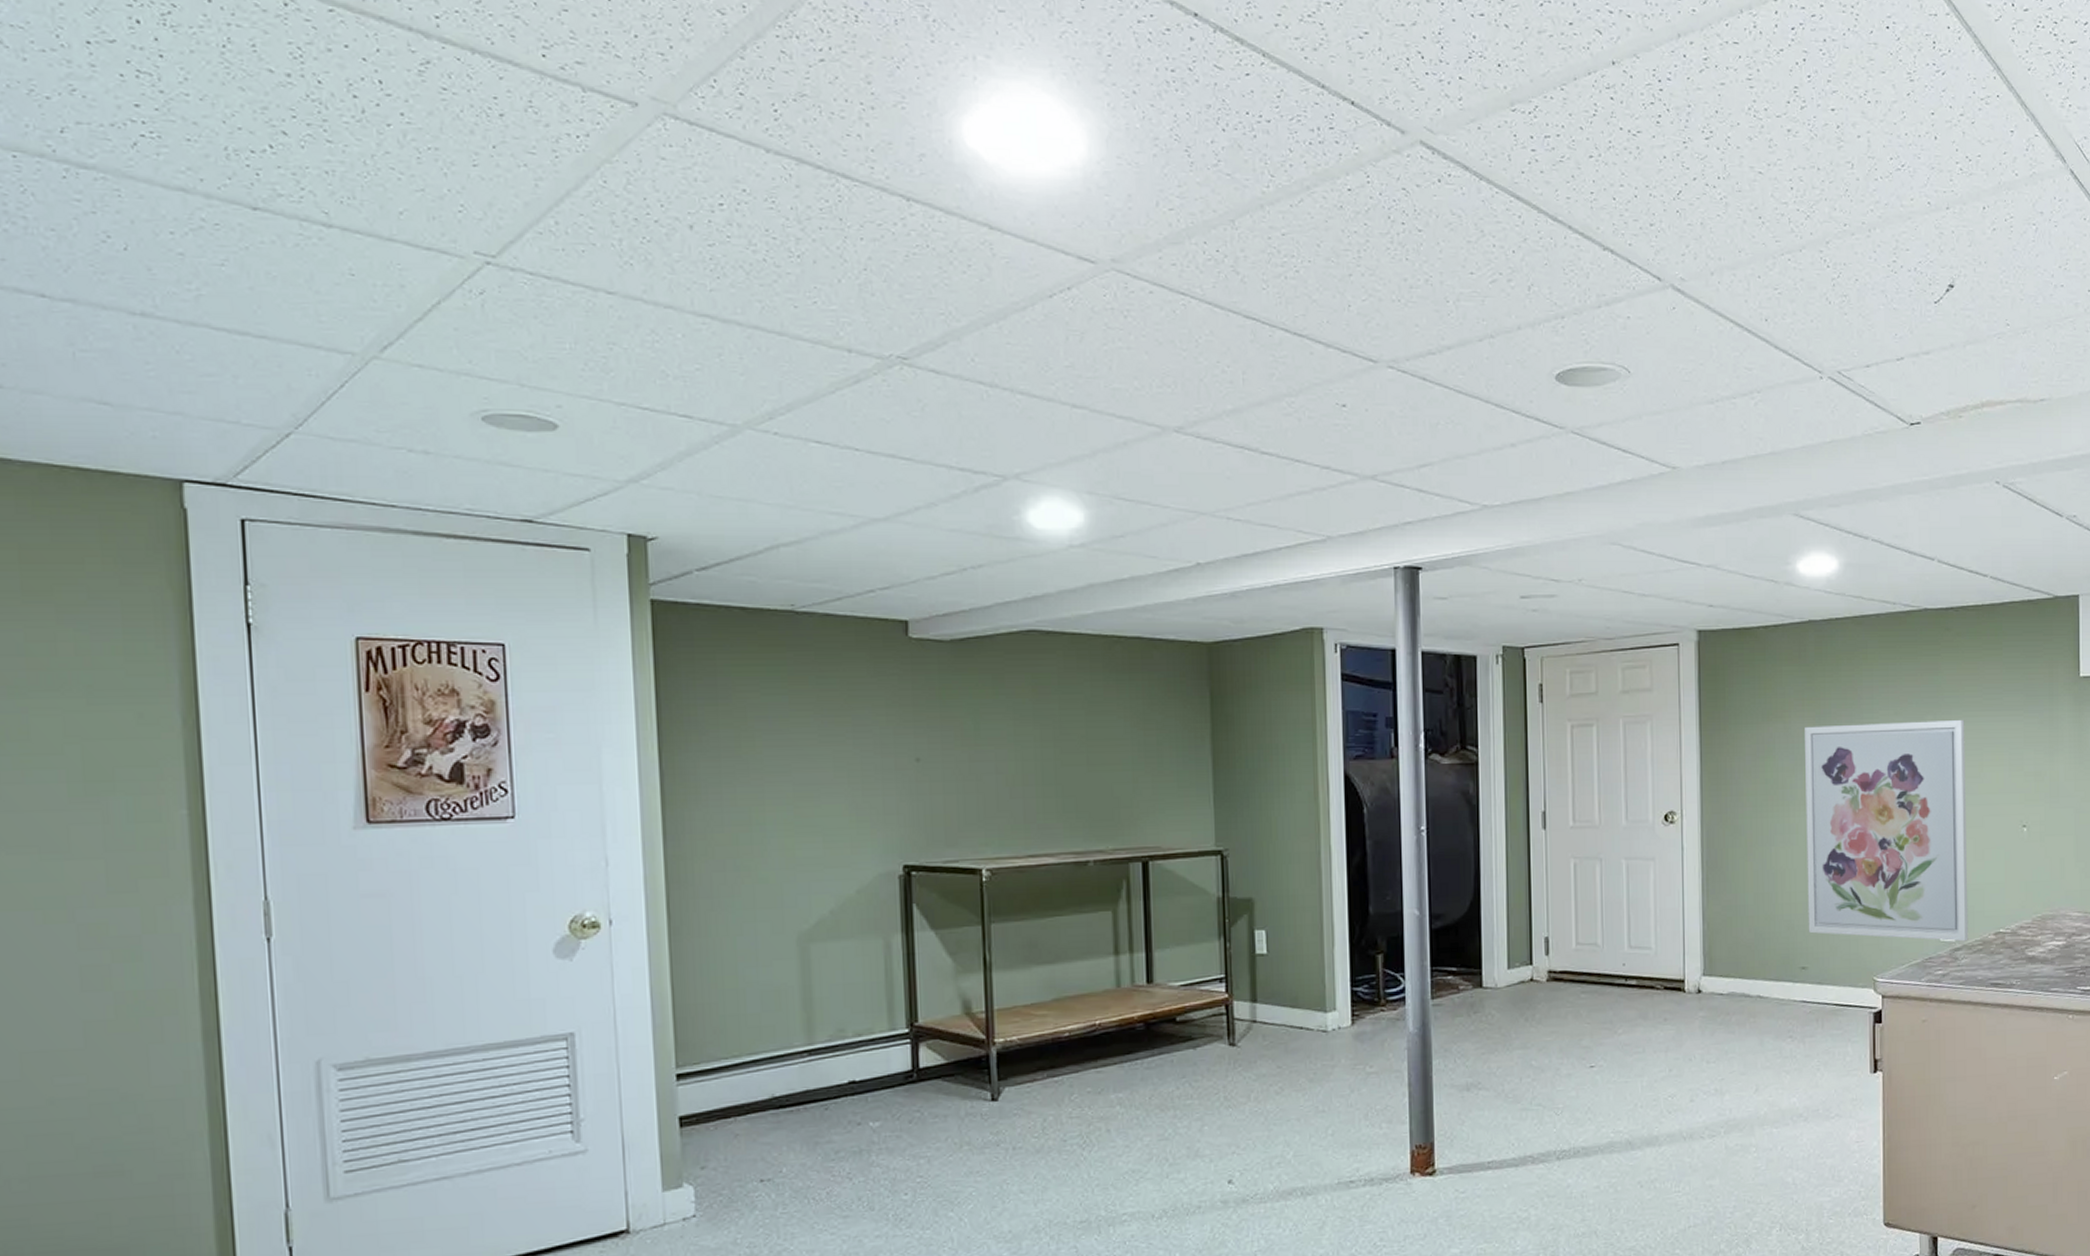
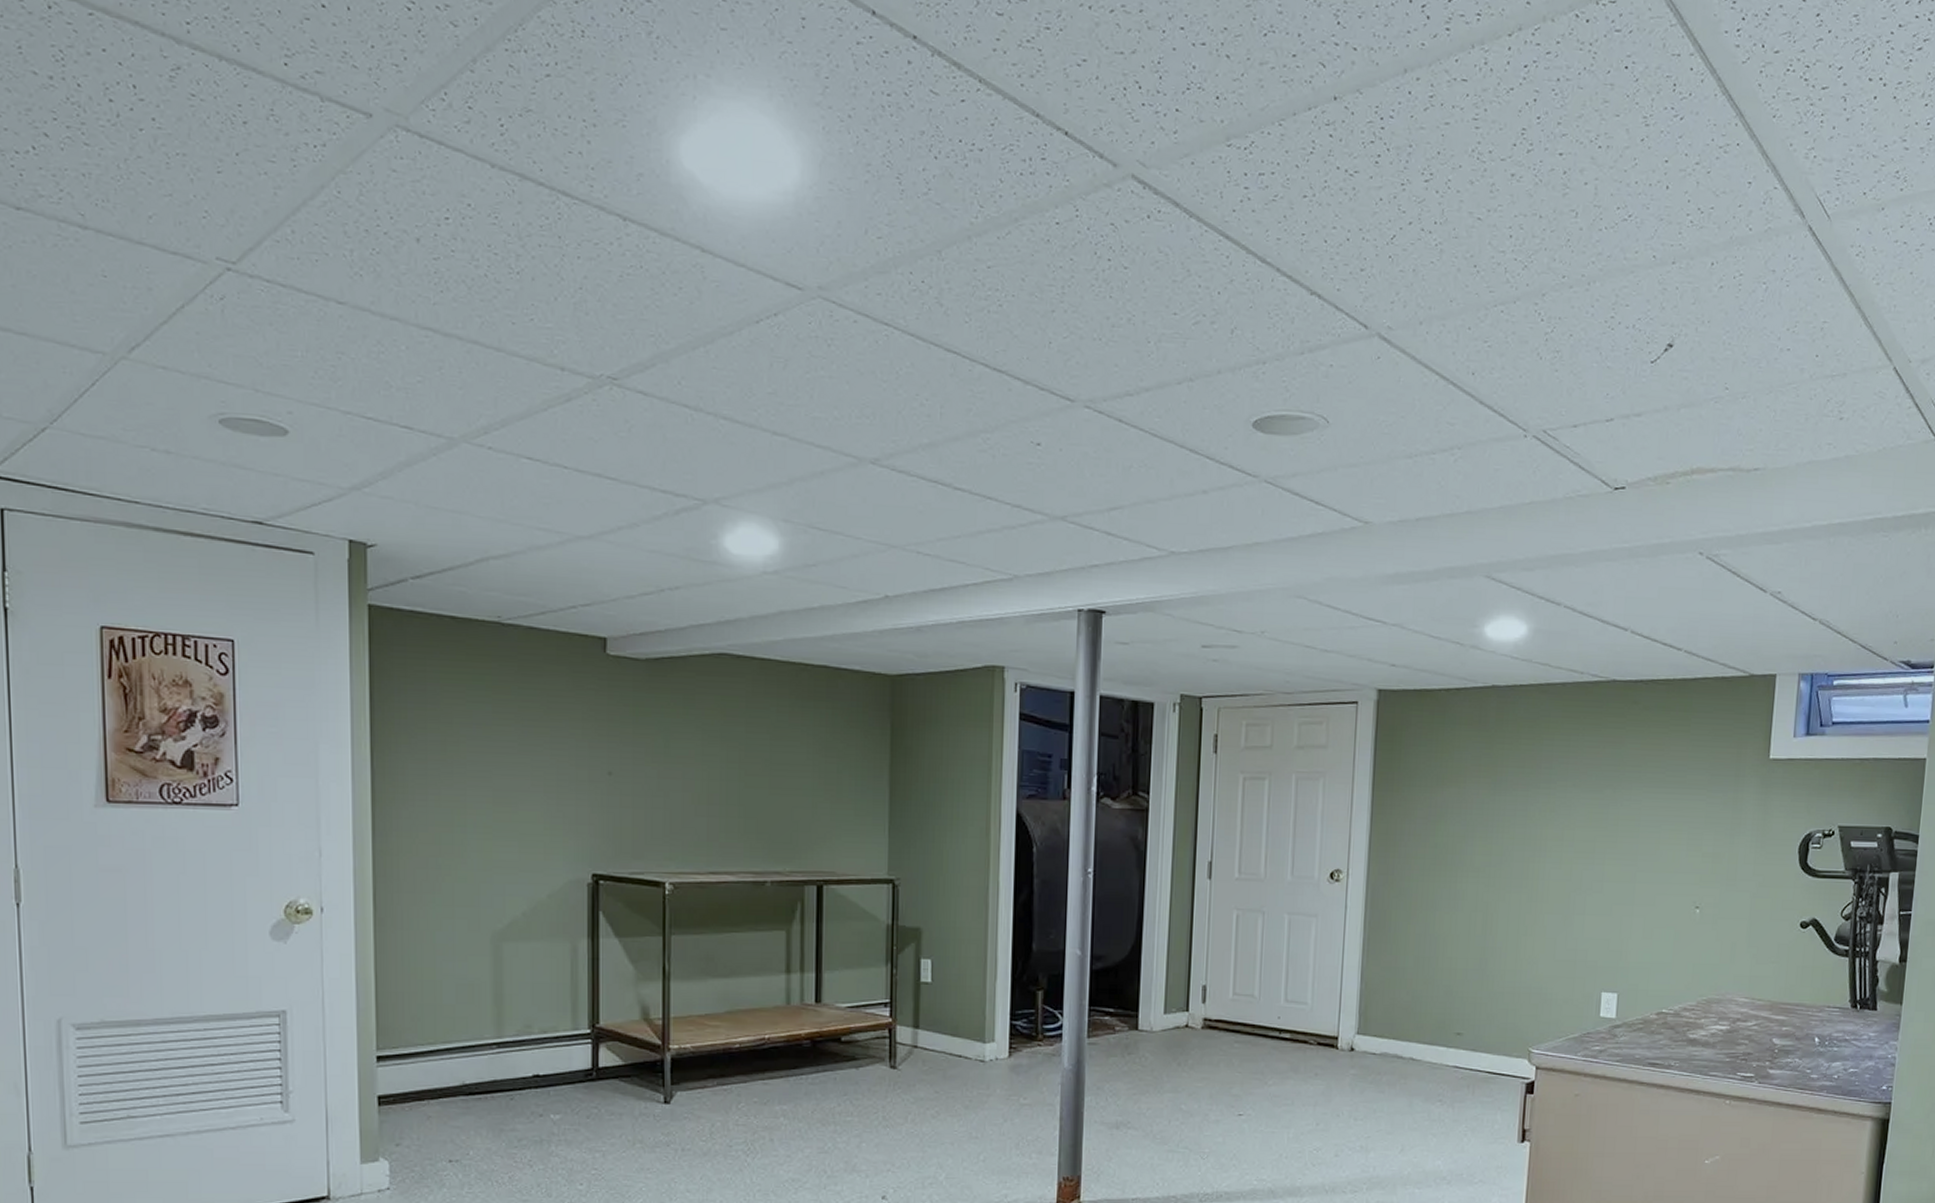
wall art: present [1805,719,1969,942] -> none [1466,793,1645,1019]

